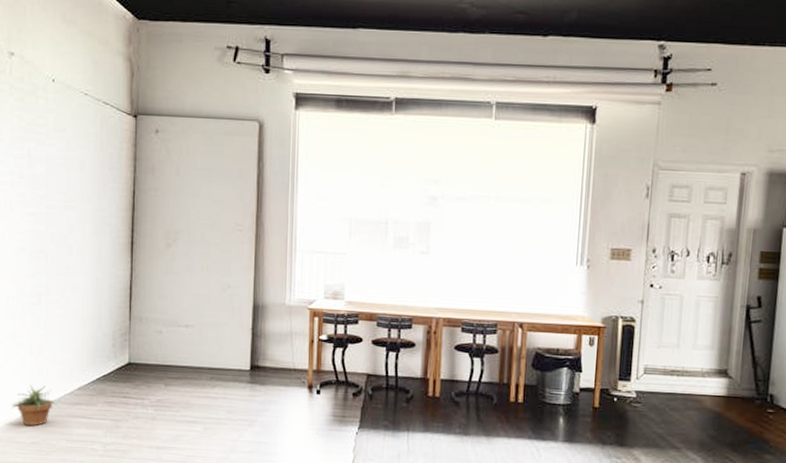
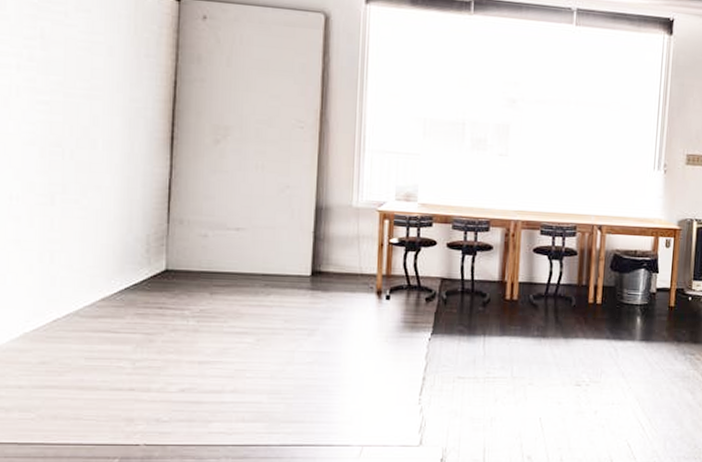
potted plant: present [11,384,57,427] -> none [13,295,74,344]

